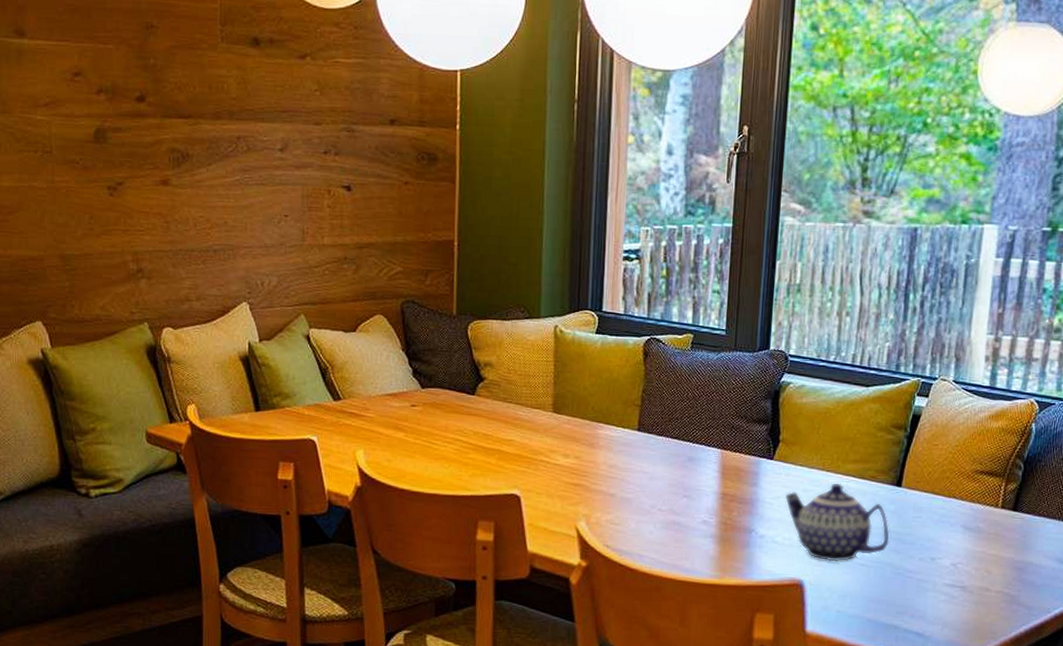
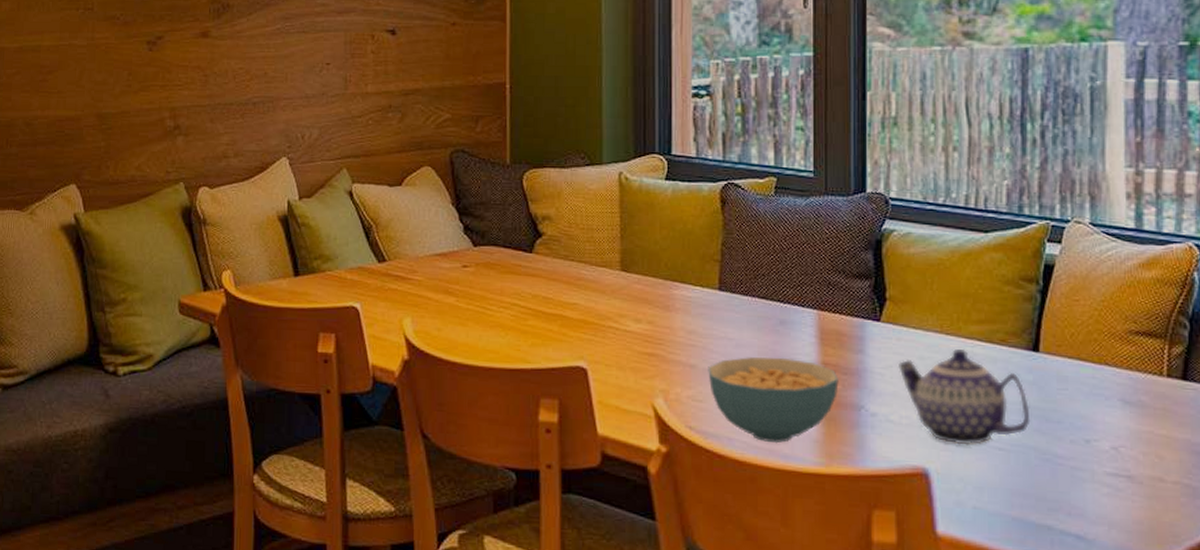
cereal bowl: none [625,488,735,560] -> present [708,357,839,444]

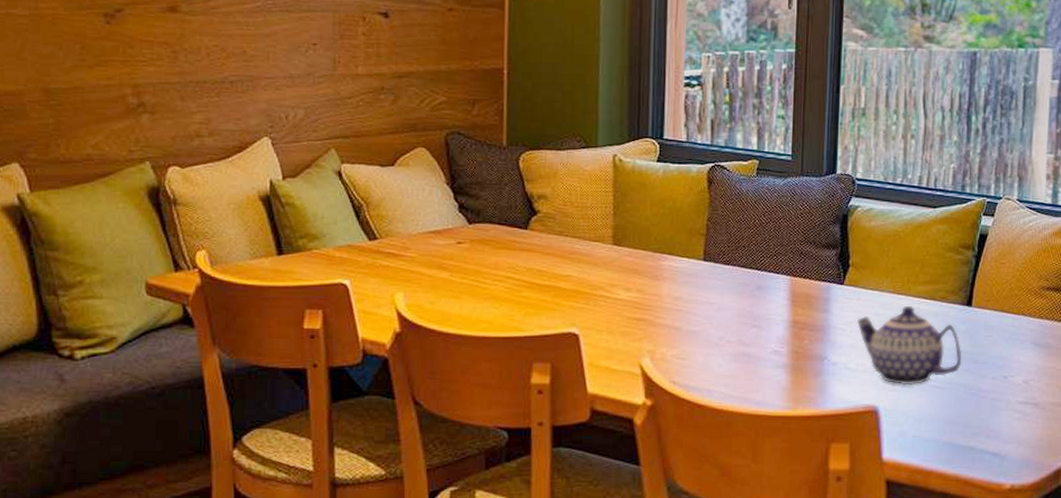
cereal bowl: present [708,357,839,444] -> none [691,318,806,392]

